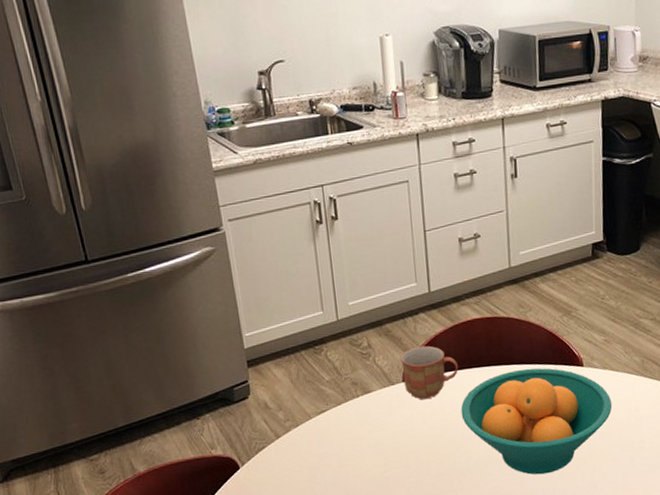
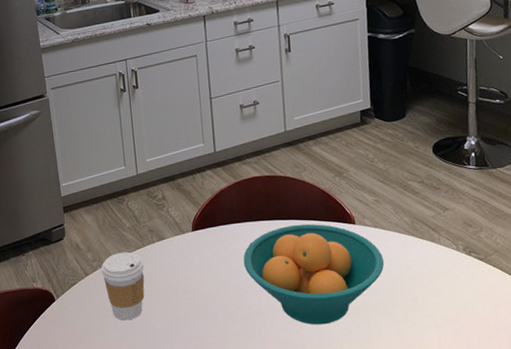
coffee cup: none [295,408,348,485] -> present [101,252,145,321]
mug: present [399,345,458,399] -> none [189,199,241,248]

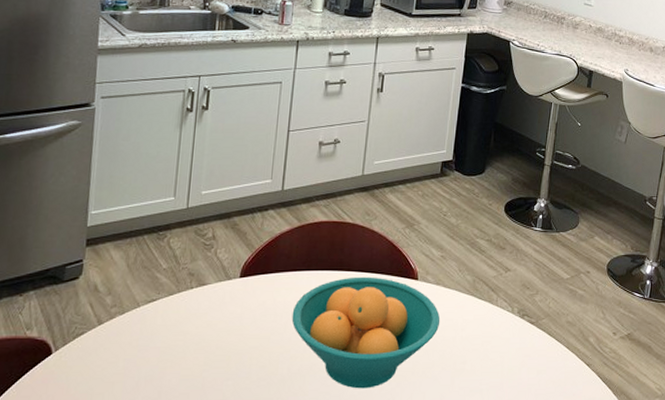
coffee cup: present [101,252,145,321] -> none [120,297,175,380]

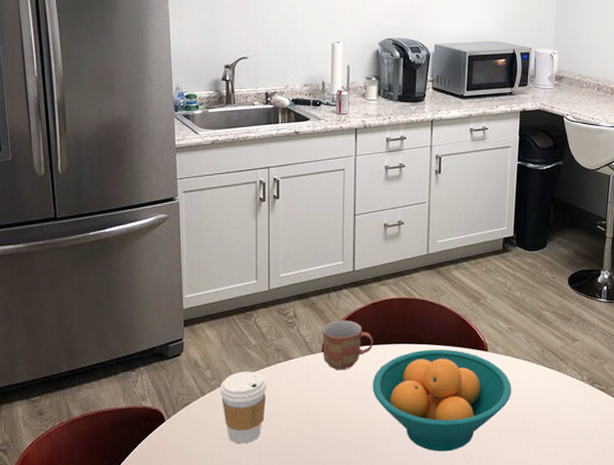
coffee cup: none [120,297,175,380] -> present [220,371,267,444]
mug: none [240,243,297,297] -> present [321,320,373,370]

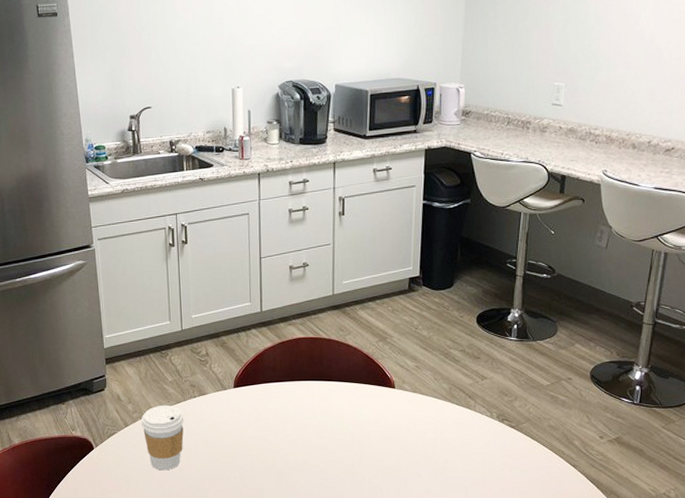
mug: present [321,320,373,370] -> none [232,358,282,404]
fruit bowl: present [372,349,512,452] -> none [282,386,420,482]

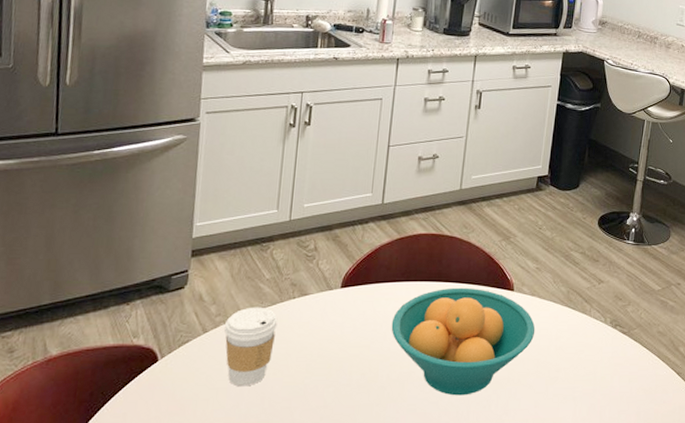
fruit bowl: none [282,386,420,482] -> present [391,287,536,396]

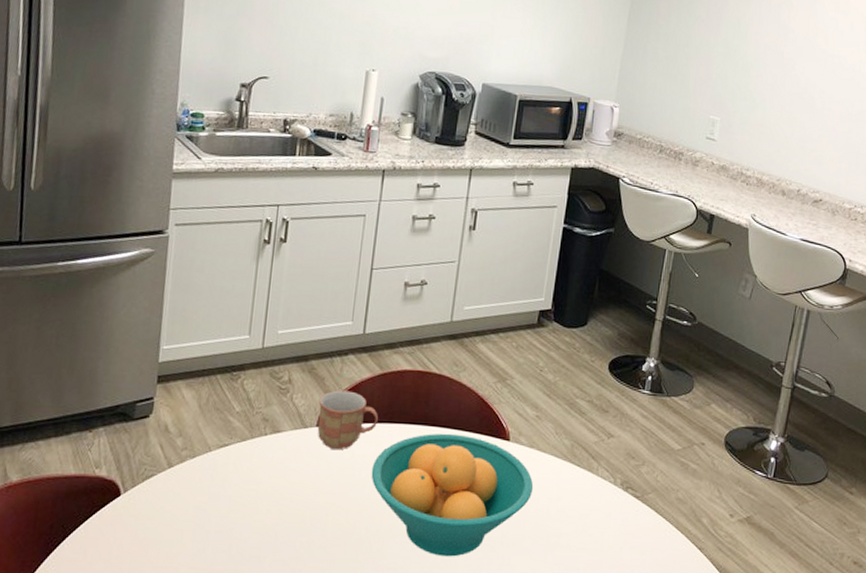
coffee cup: present [224,307,278,387] -> none [191,442,248,530]
mug: none [341,255,397,307] -> present [317,390,378,449]

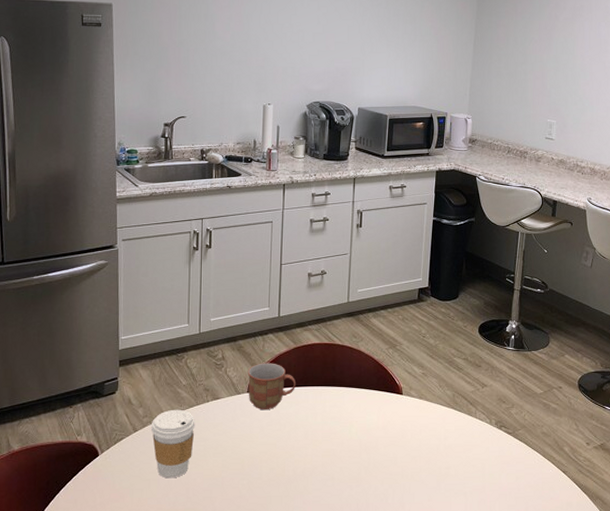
coffee cup: none [191,442,248,530] -> present [151,409,195,479]
fruit bowl: present [371,433,534,557] -> none [294,391,425,489]

